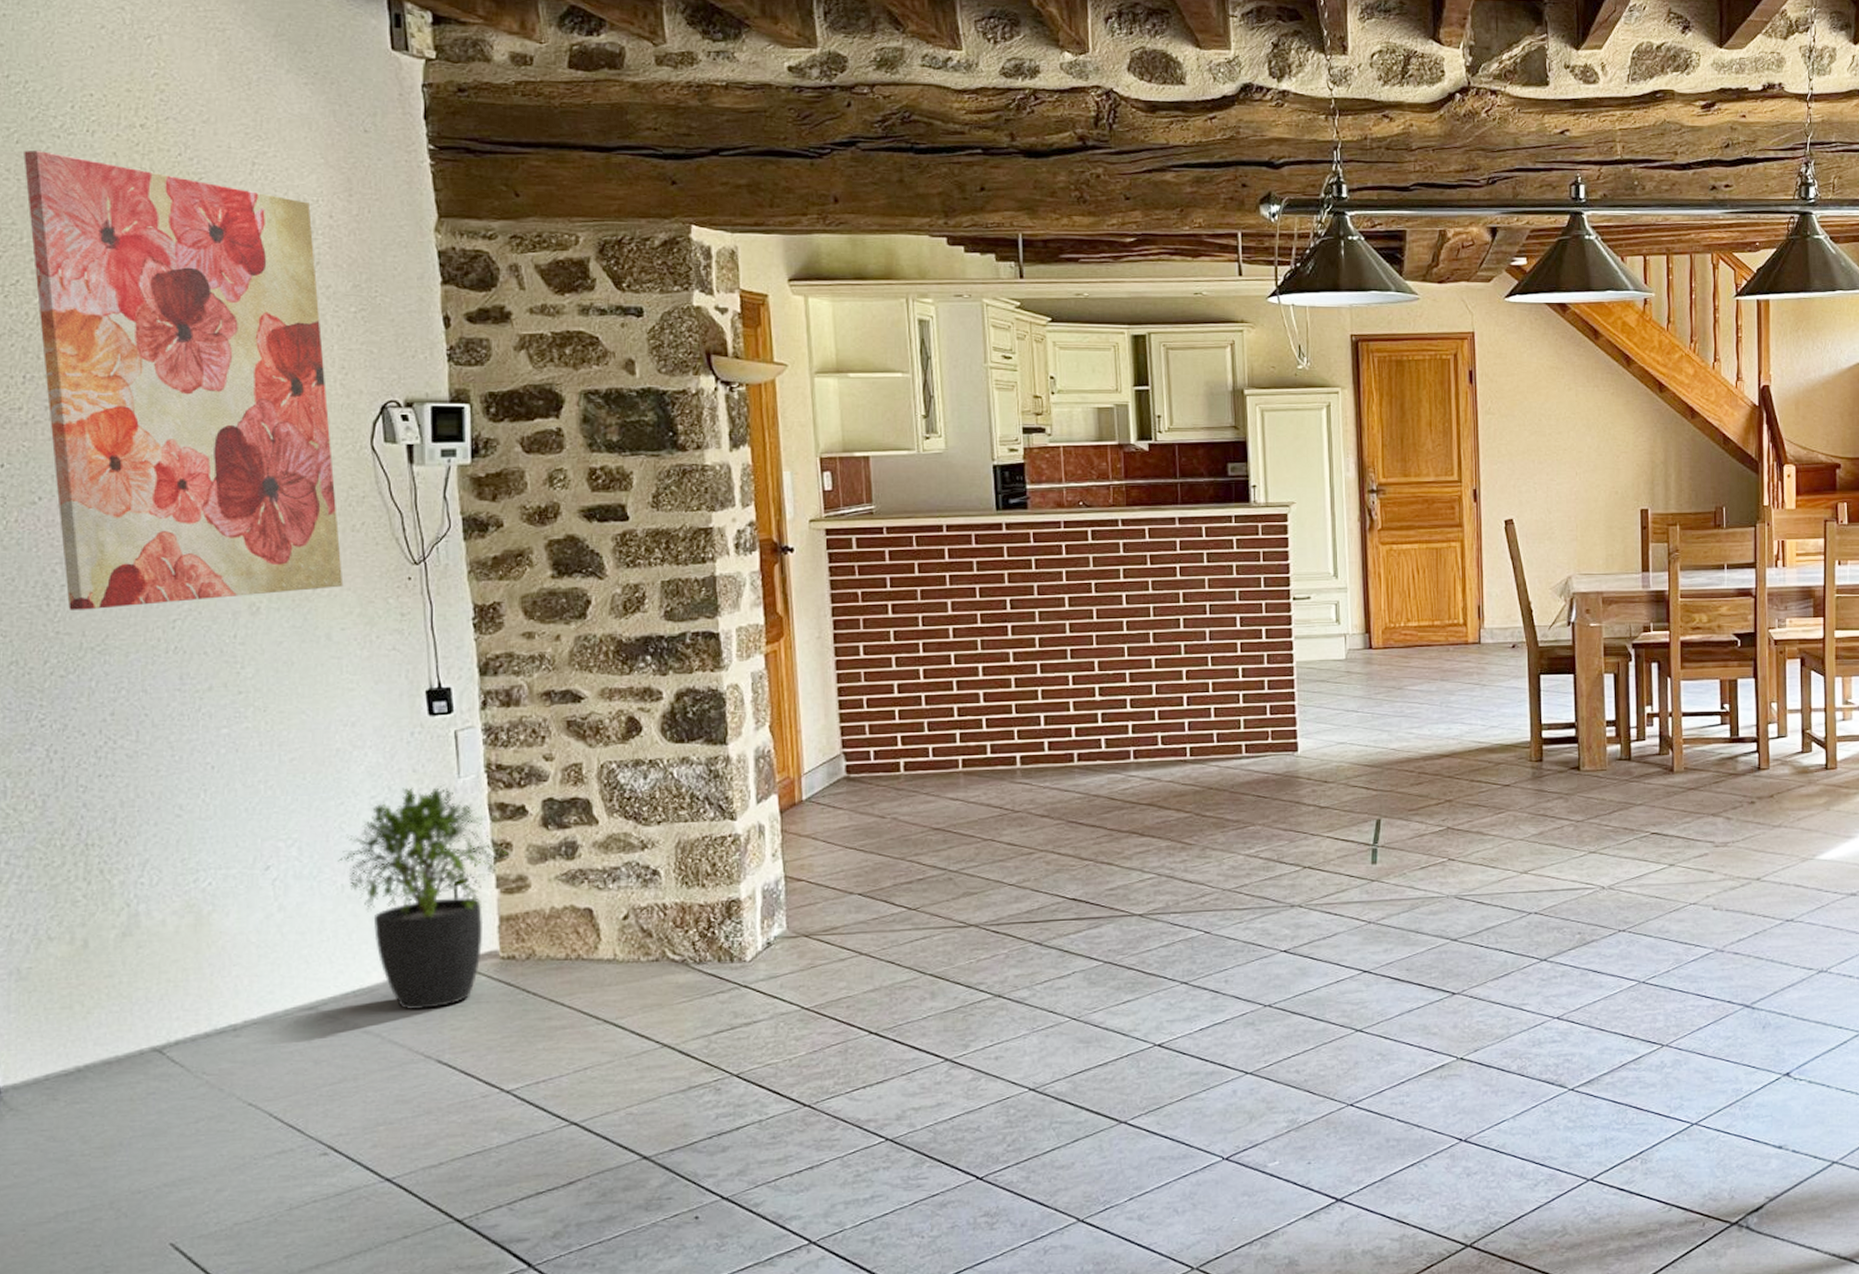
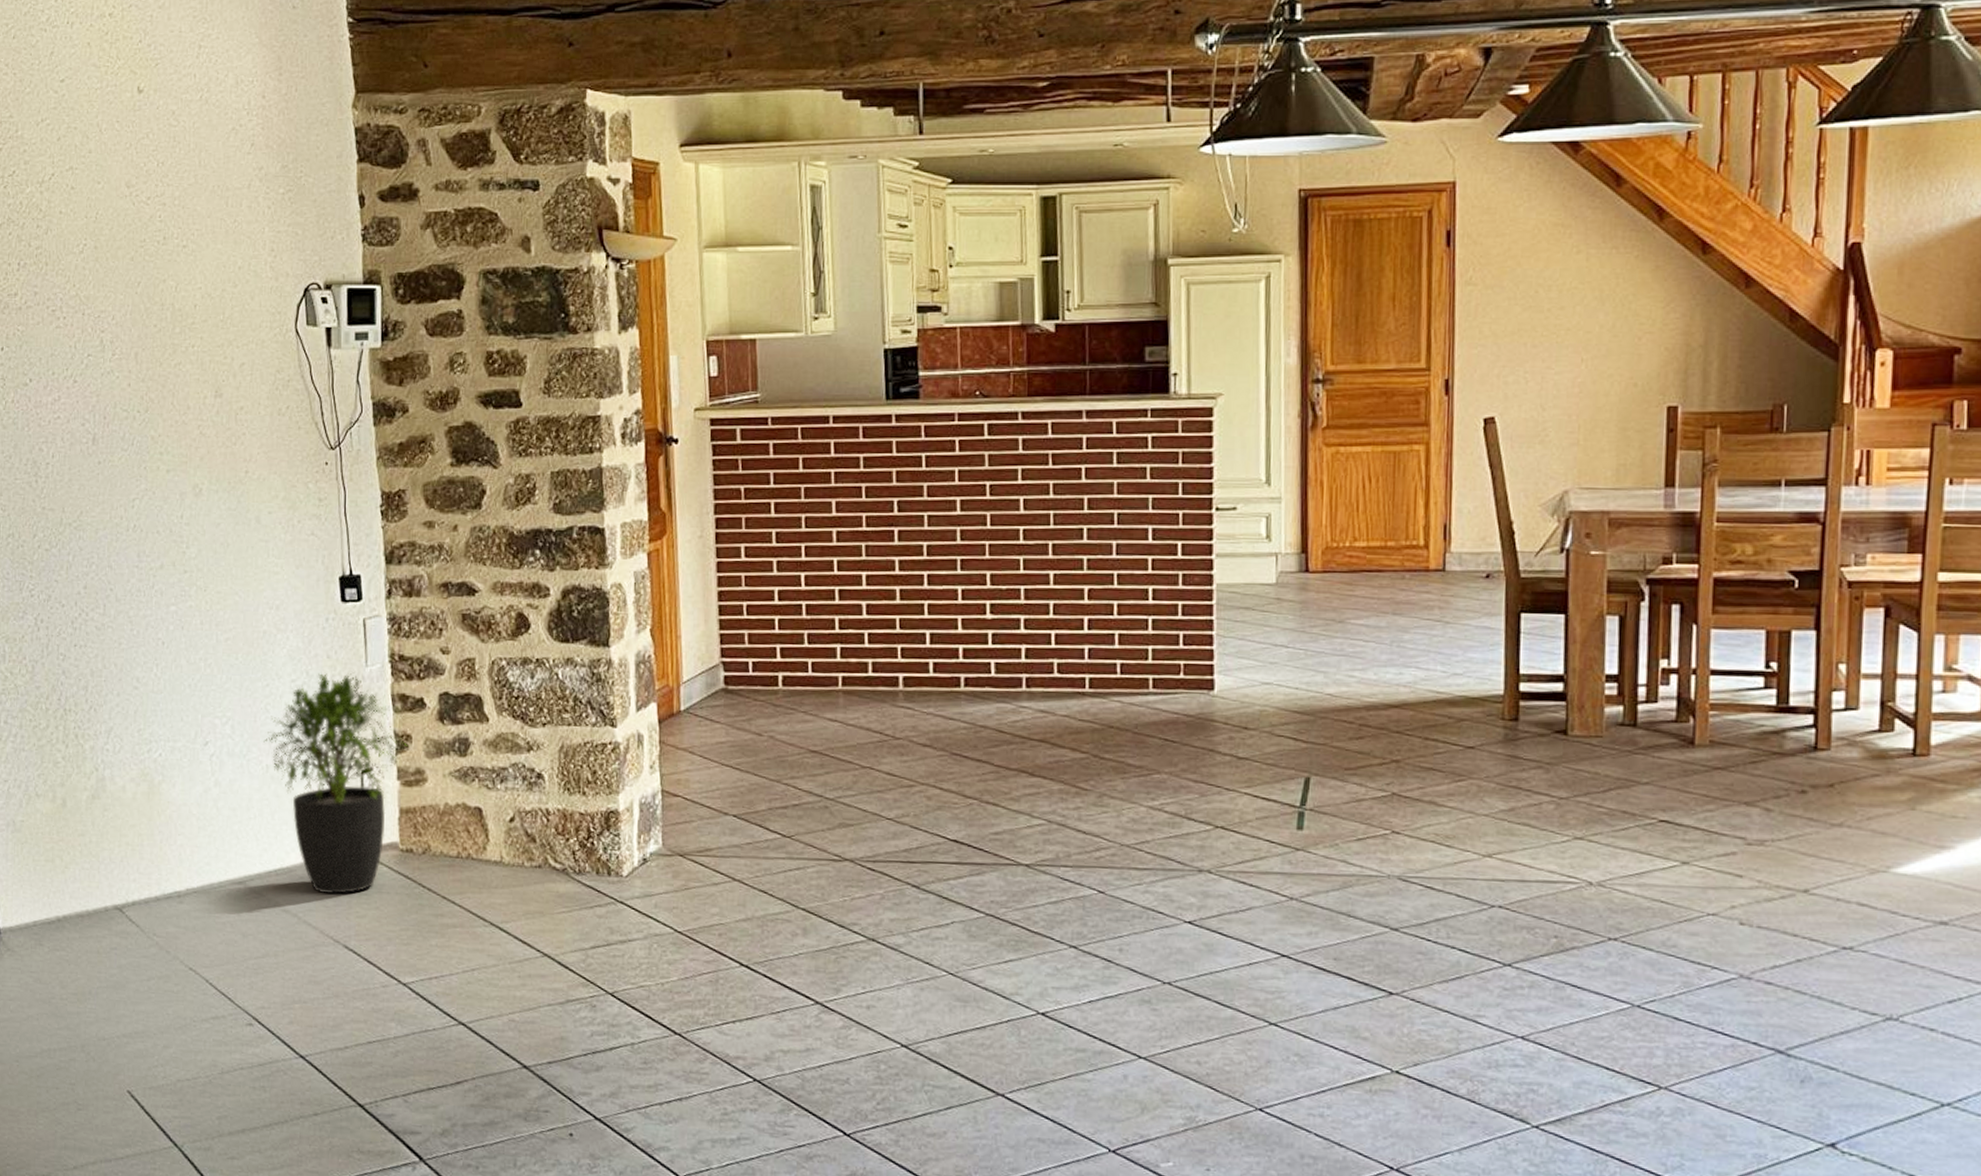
wall art: present [24,150,344,610] -> none [19,44,271,488]

